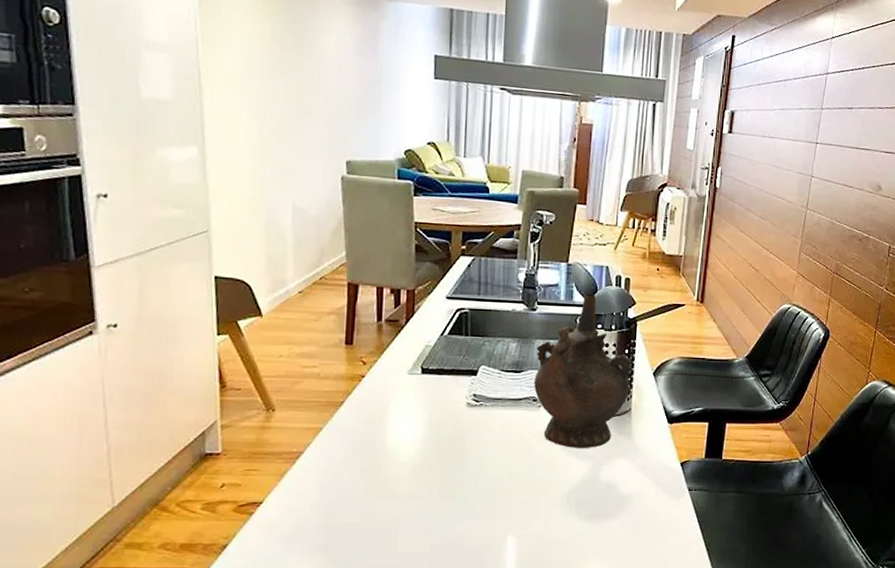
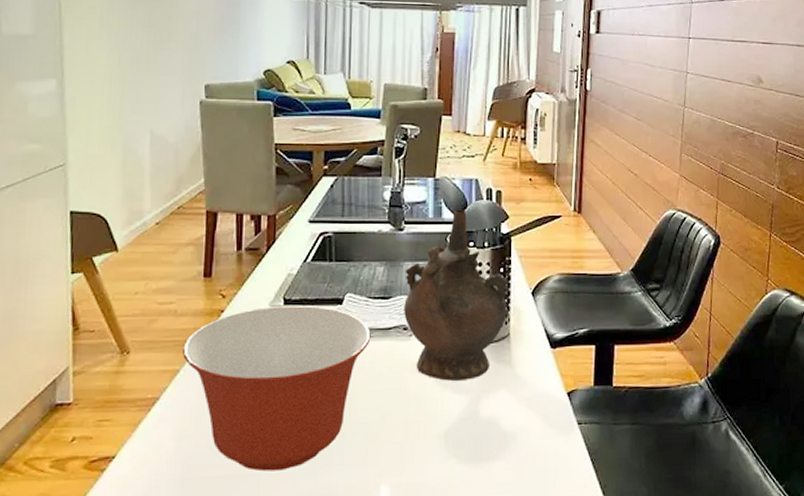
mixing bowl: none [324,373,503,520] -> present [182,304,371,472]

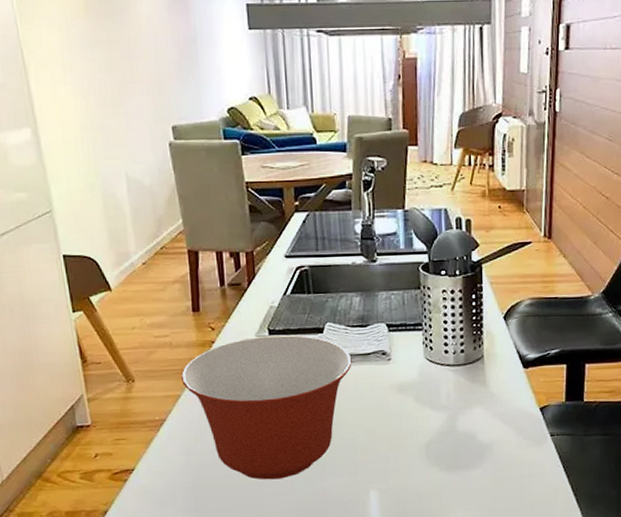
ceremonial vessel: present [404,209,508,381] -> none [380,239,481,400]

